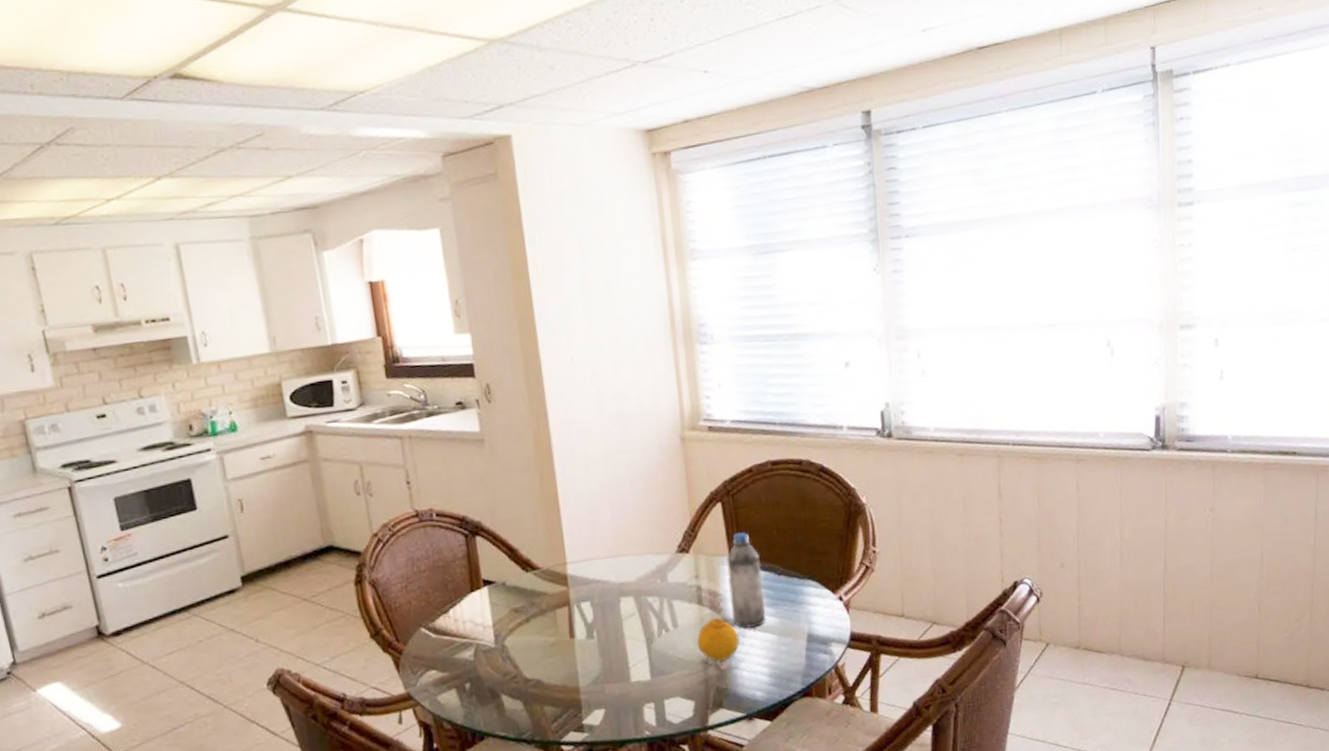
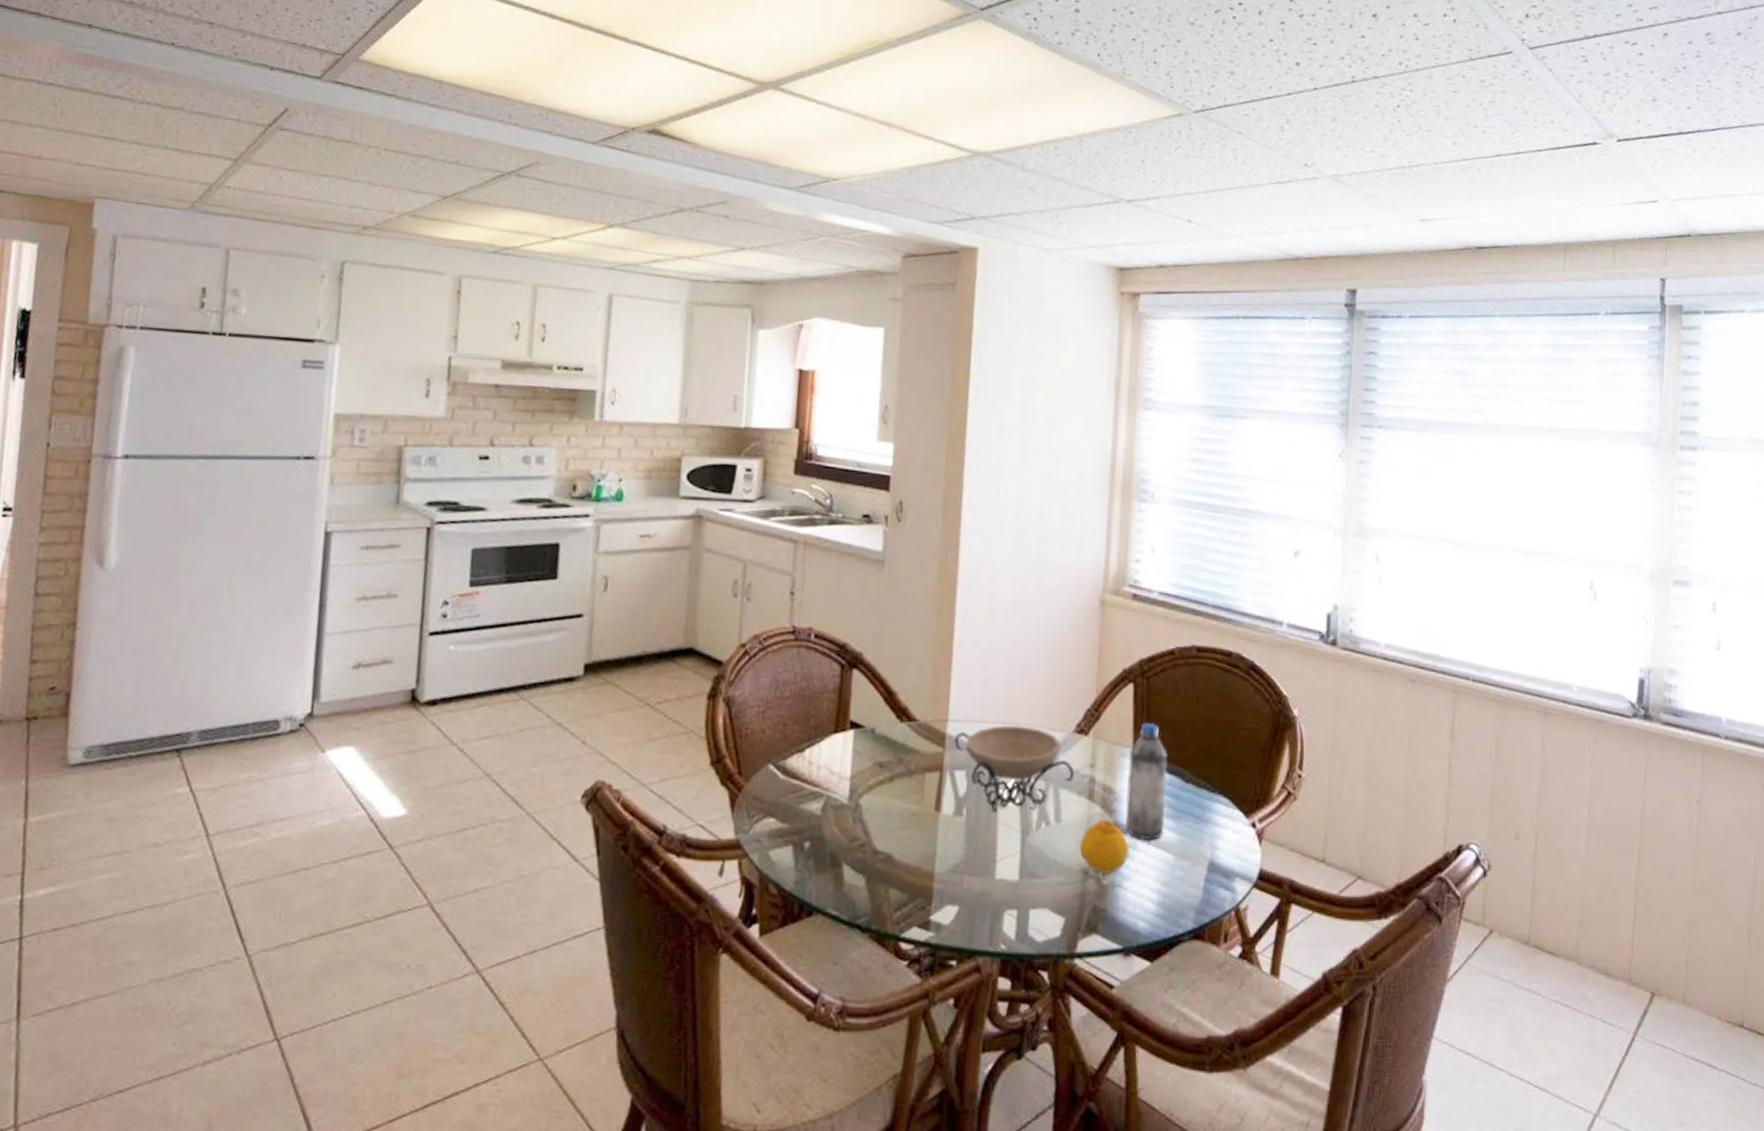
decorative bowl: none [575,555,684,630] -> present [954,724,1075,812]

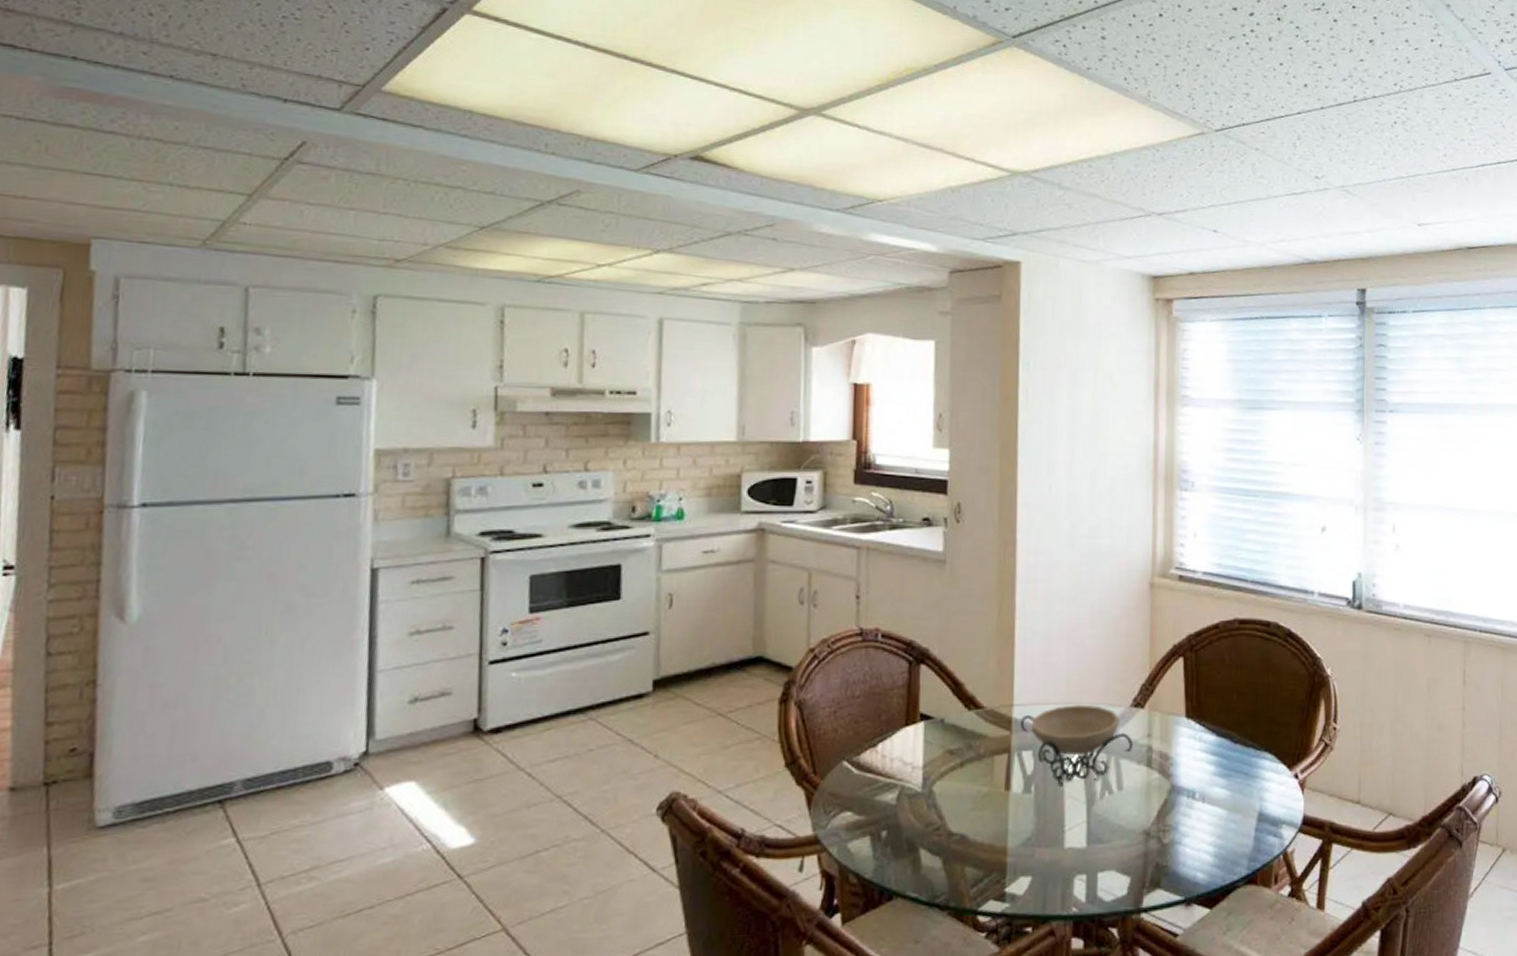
fruit: present [1080,819,1130,874] -> none [1141,783,1186,833]
water bottle: present [1125,721,1168,840] -> none [1181,691,1218,799]

